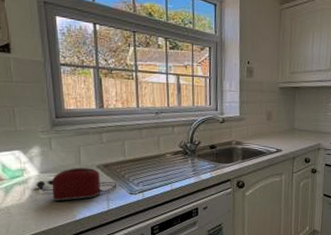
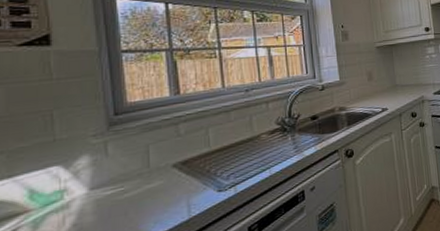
toaster: present [36,167,117,201] -> none [83,169,201,223]

